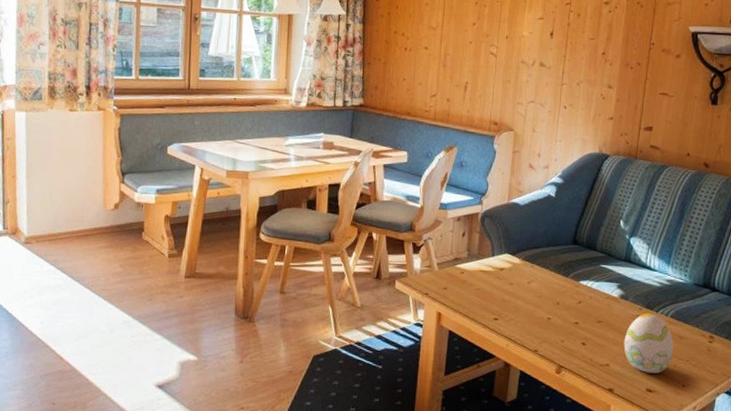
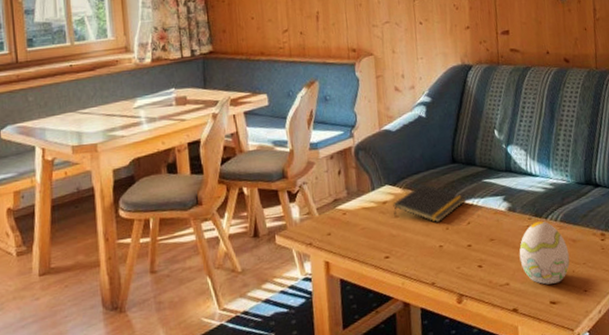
notepad: none [509,258,581,297] -> present [393,184,466,223]

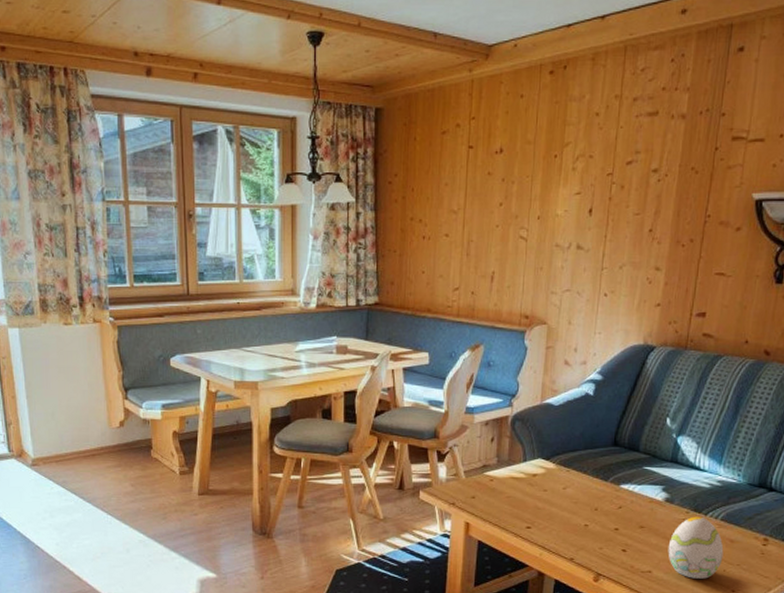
notepad: present [393,184,466,223] -> none [542,462,621,503]

